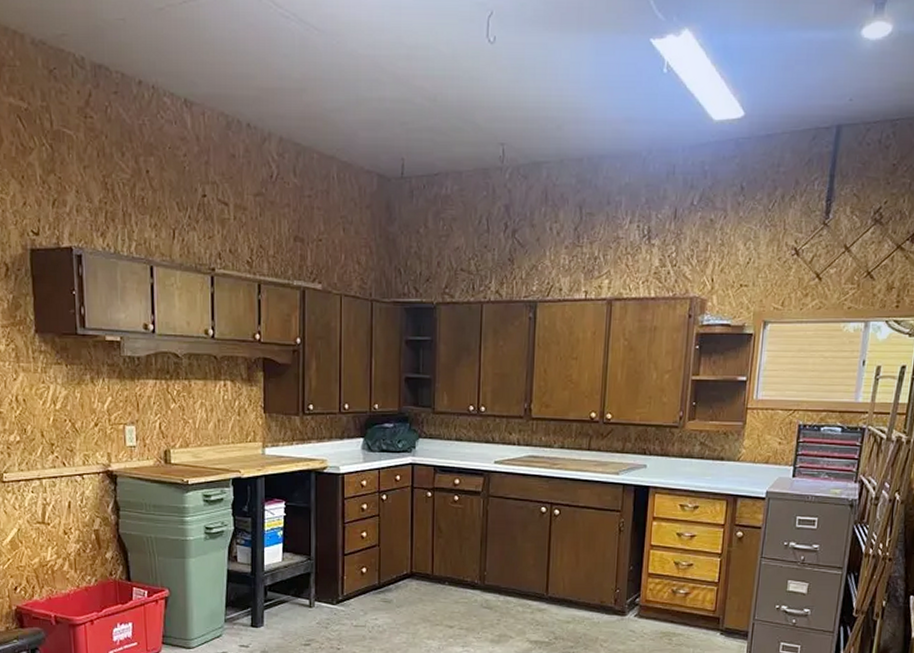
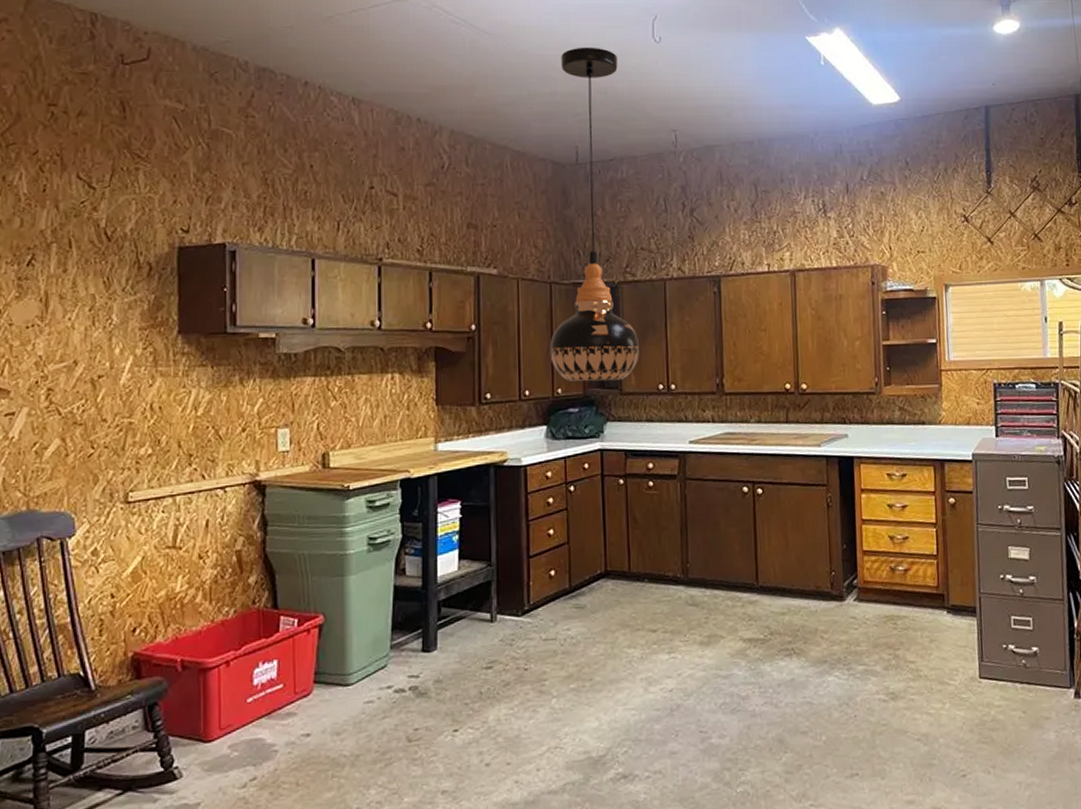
light fixture: none [369,47,454,400] -> present [549,47,640,382]

